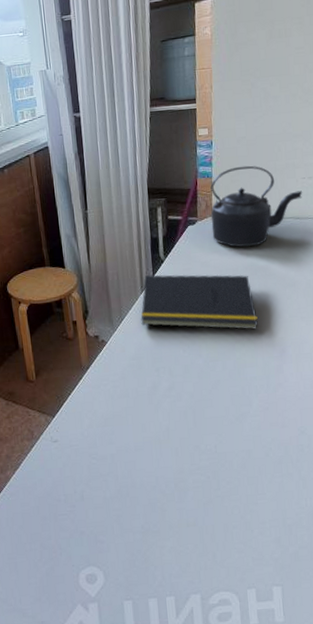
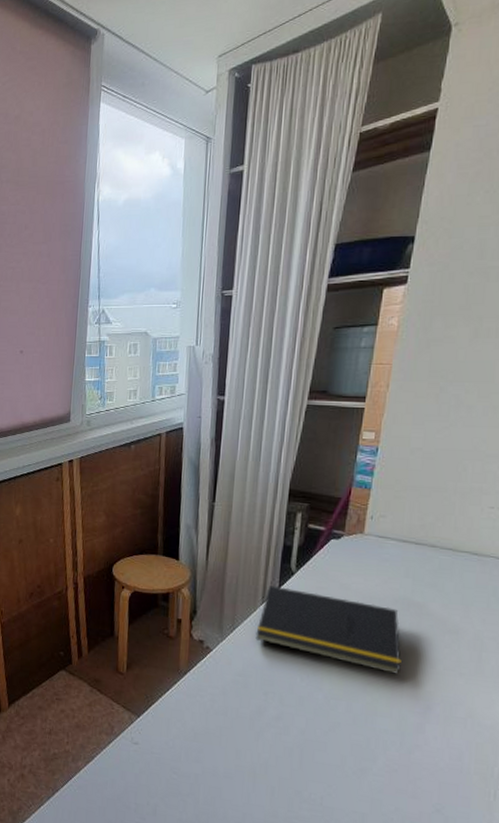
kettle: present [210,165,303,247] -> none [359,481,488,577]

